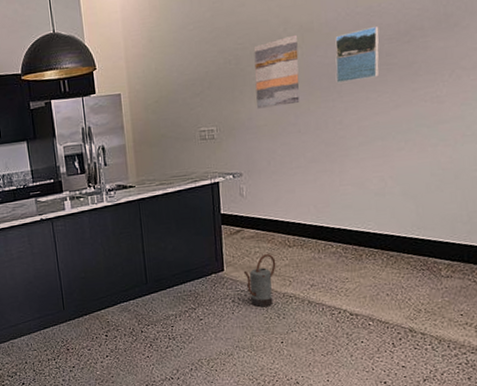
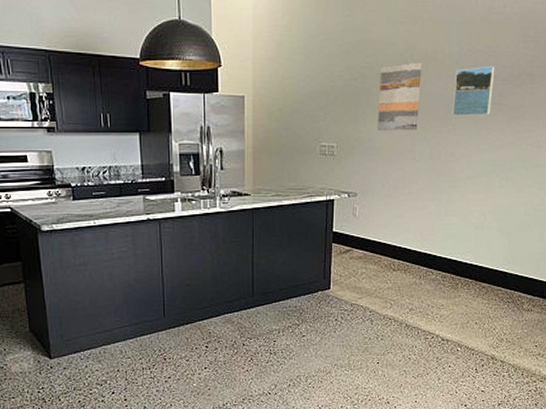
watering can: present [243,254,276,308] -> none [348,276,380,328]

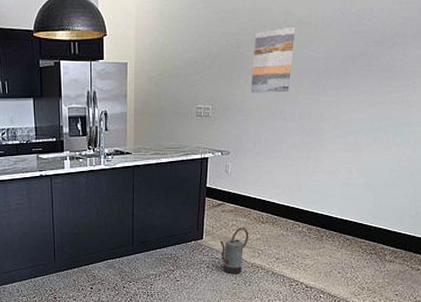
watering can: none [348,276,380,328] -> present [220,228,249,274]
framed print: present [452,65,495,117] -> none [323,28,368,78]

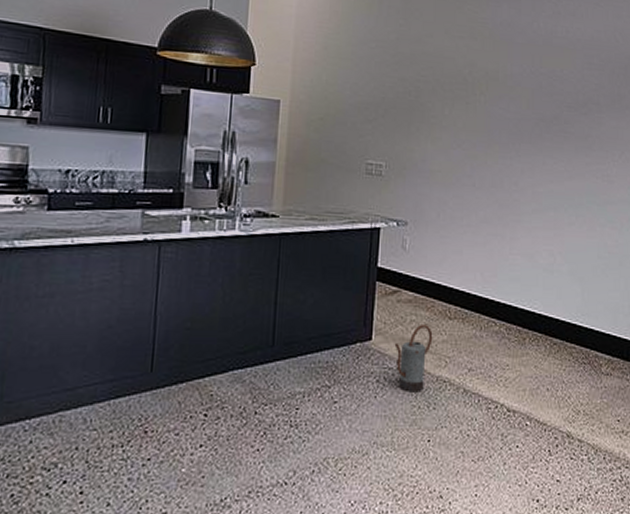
wall art: present [250,26,296,93] -> none [432,79,483,154]

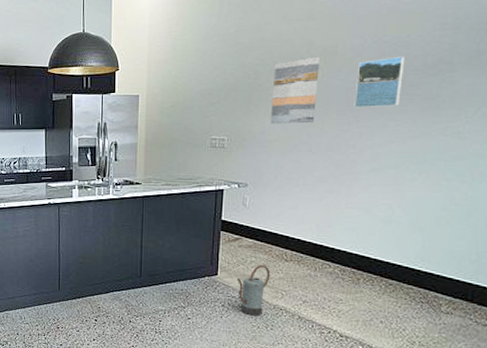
wall art: none [432,79,483,154] -> present [270,56,321,124]
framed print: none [515,90,560,143] -> present [354,55,405,109]

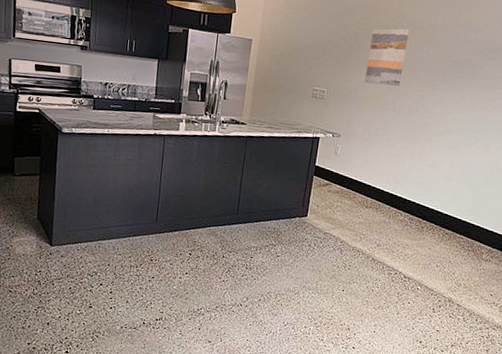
watering can: present [236,265,271,316] -> none [323,209,353,257]
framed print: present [354,55,405,109] -> none [432,38,474,81]

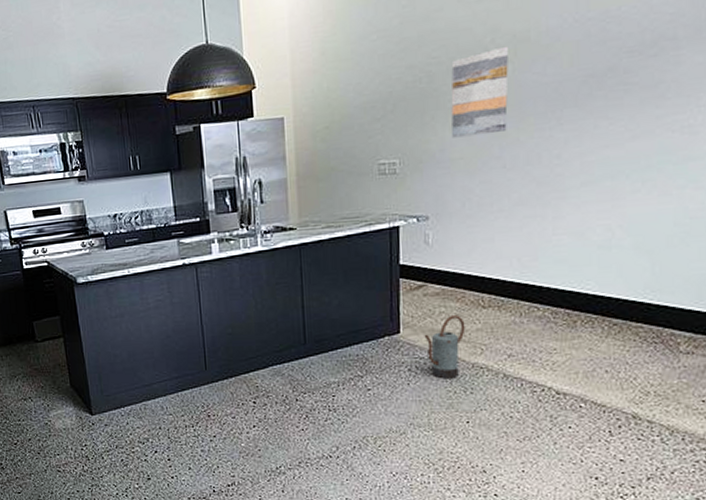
watering can: none [323,209,353,257] -> present [424,315,466,379]

